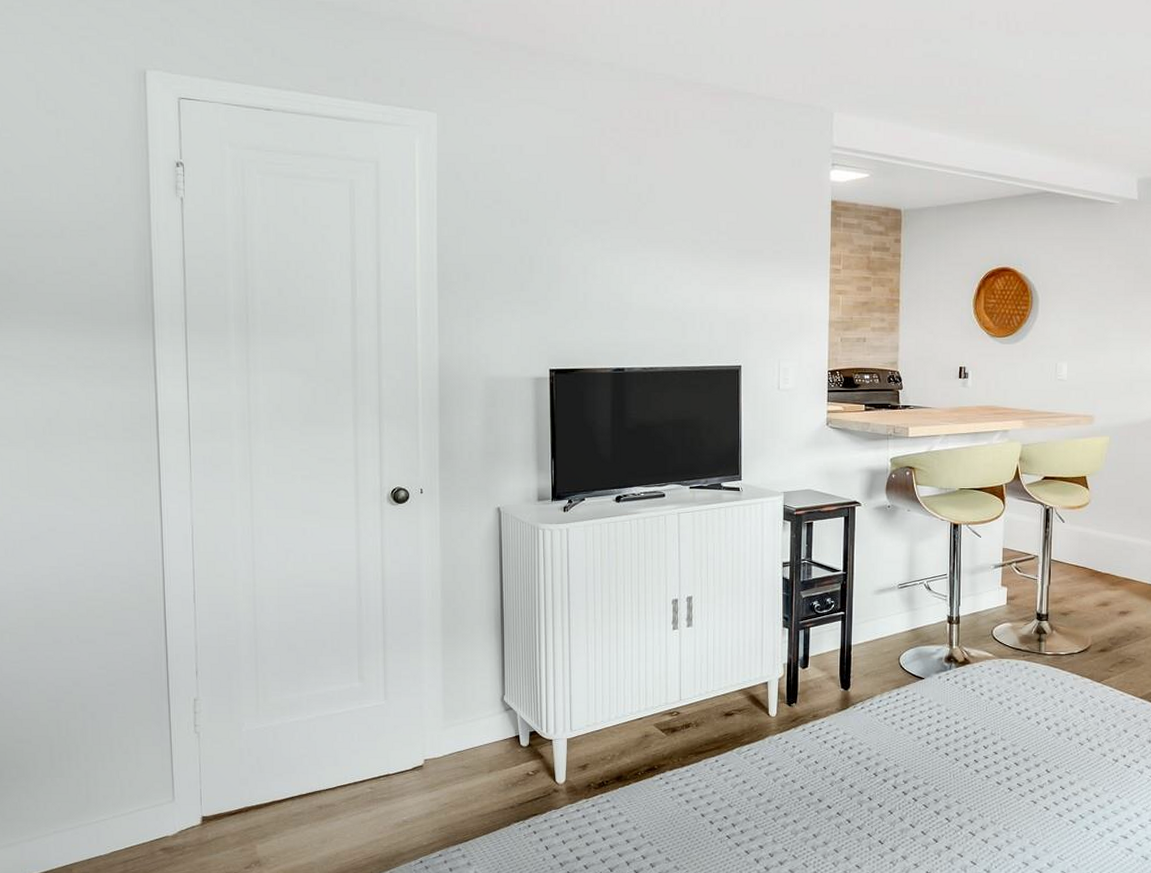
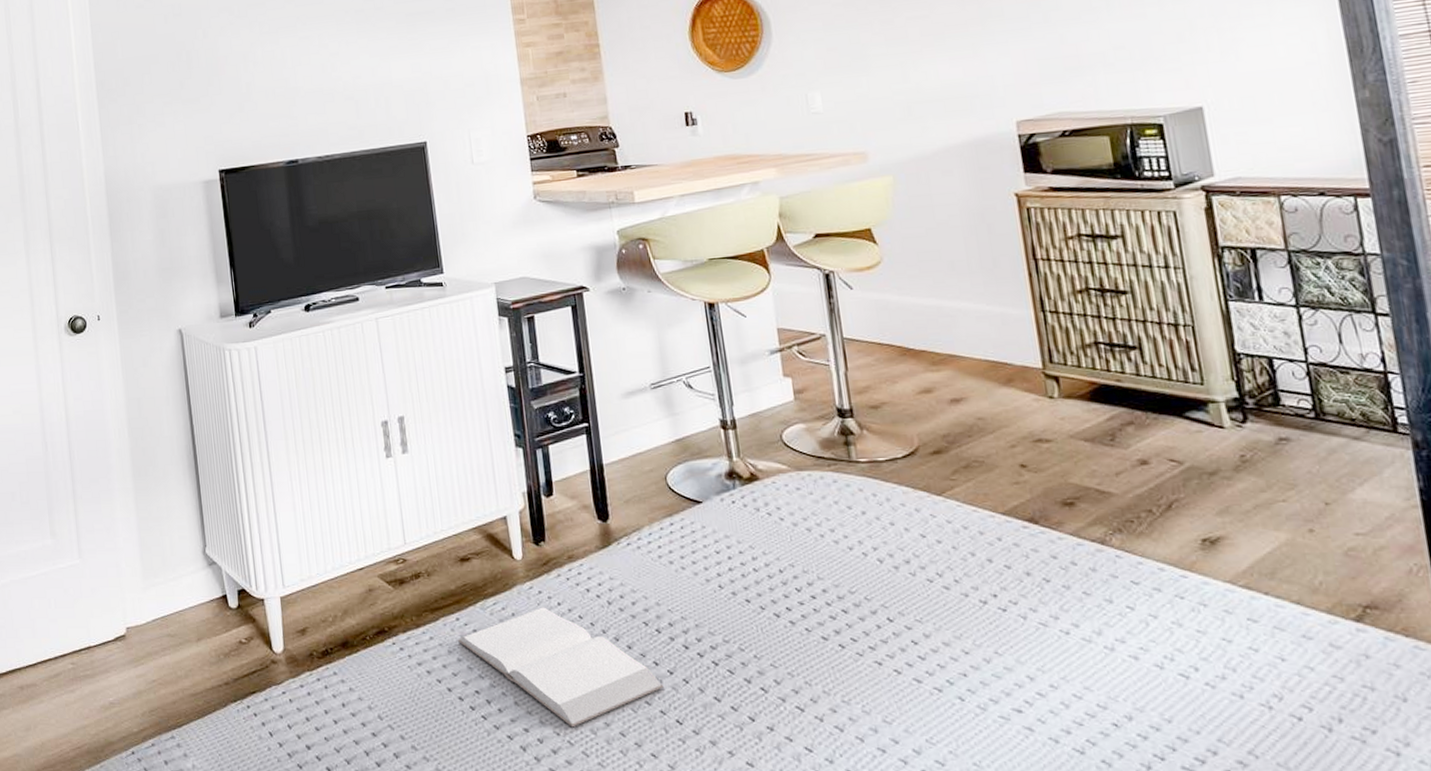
book: none [715,754,873,845] -> present [458,607,664,728]

